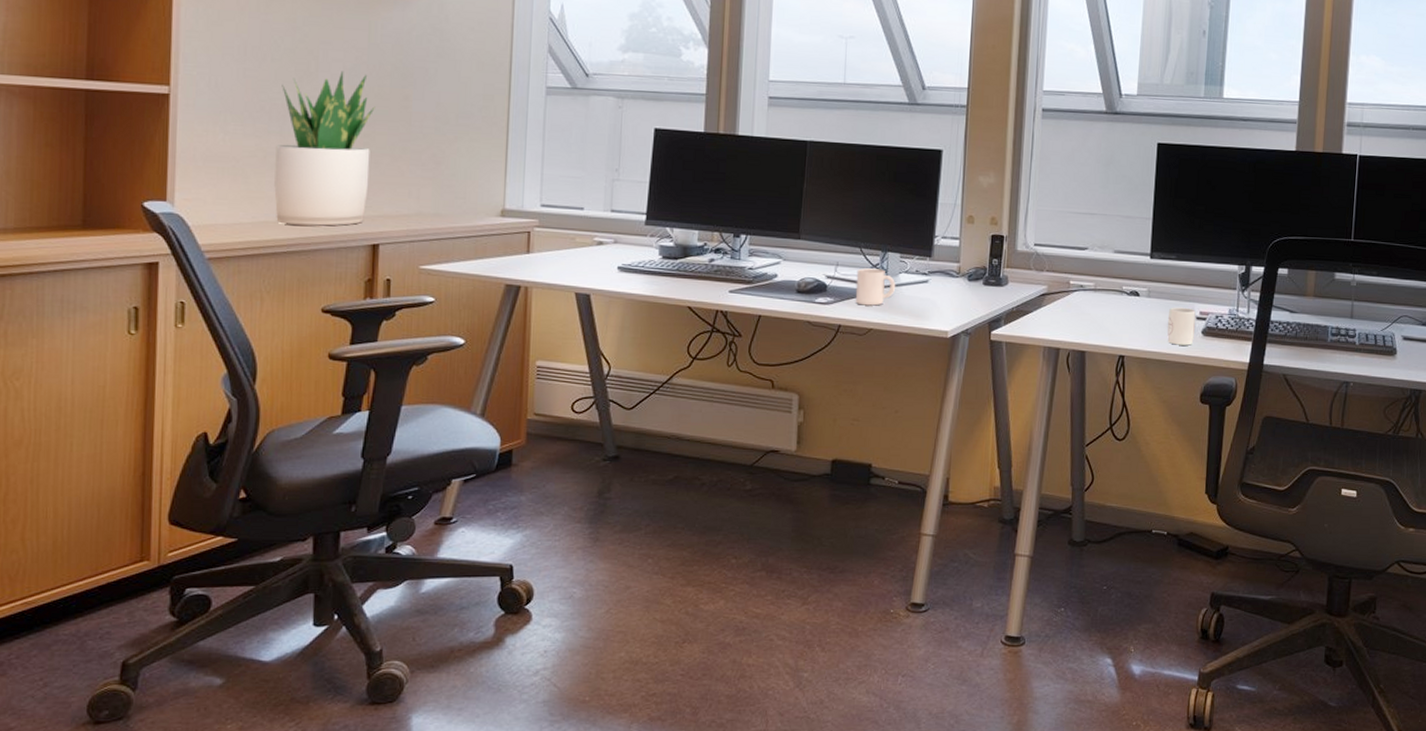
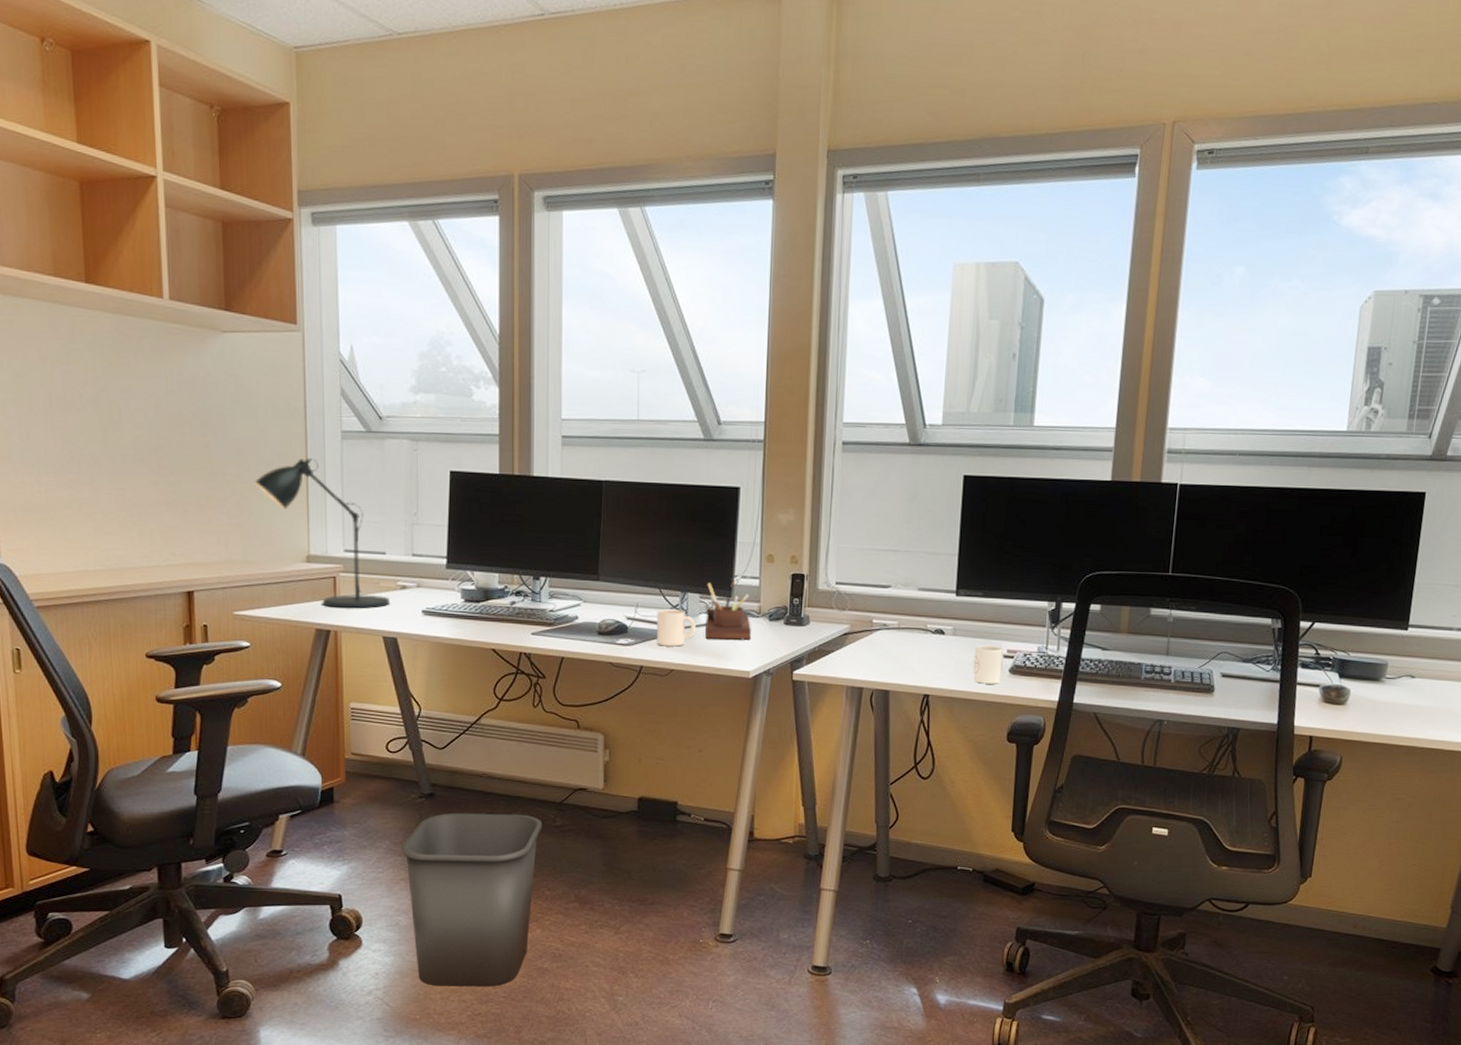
planter: present [274,71,375,226] -> none [88,420,179,574]
desk lamp: none [452,112,585,265] -> present [254,457,389,609]
waste bin: none [579,476,732,664] -> present [400,812,543,987]
desk organizer: none [904,238,951,300] -> present [704,578,752,640]

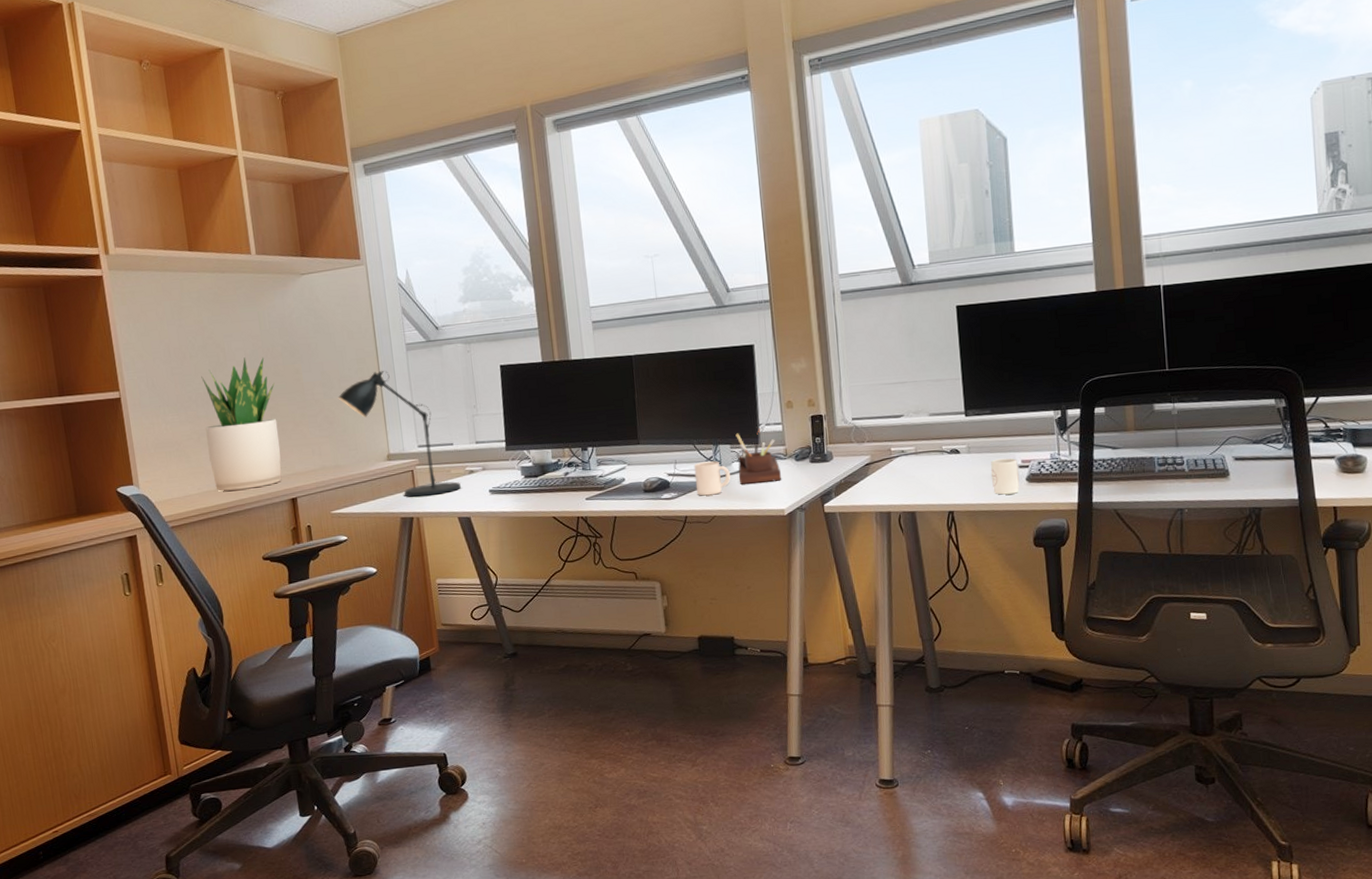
planter: none [88,420,179,574] -> present [201,357,282,491]
waste bin: present [400,812,543,987] -> none [492,663,616,830]

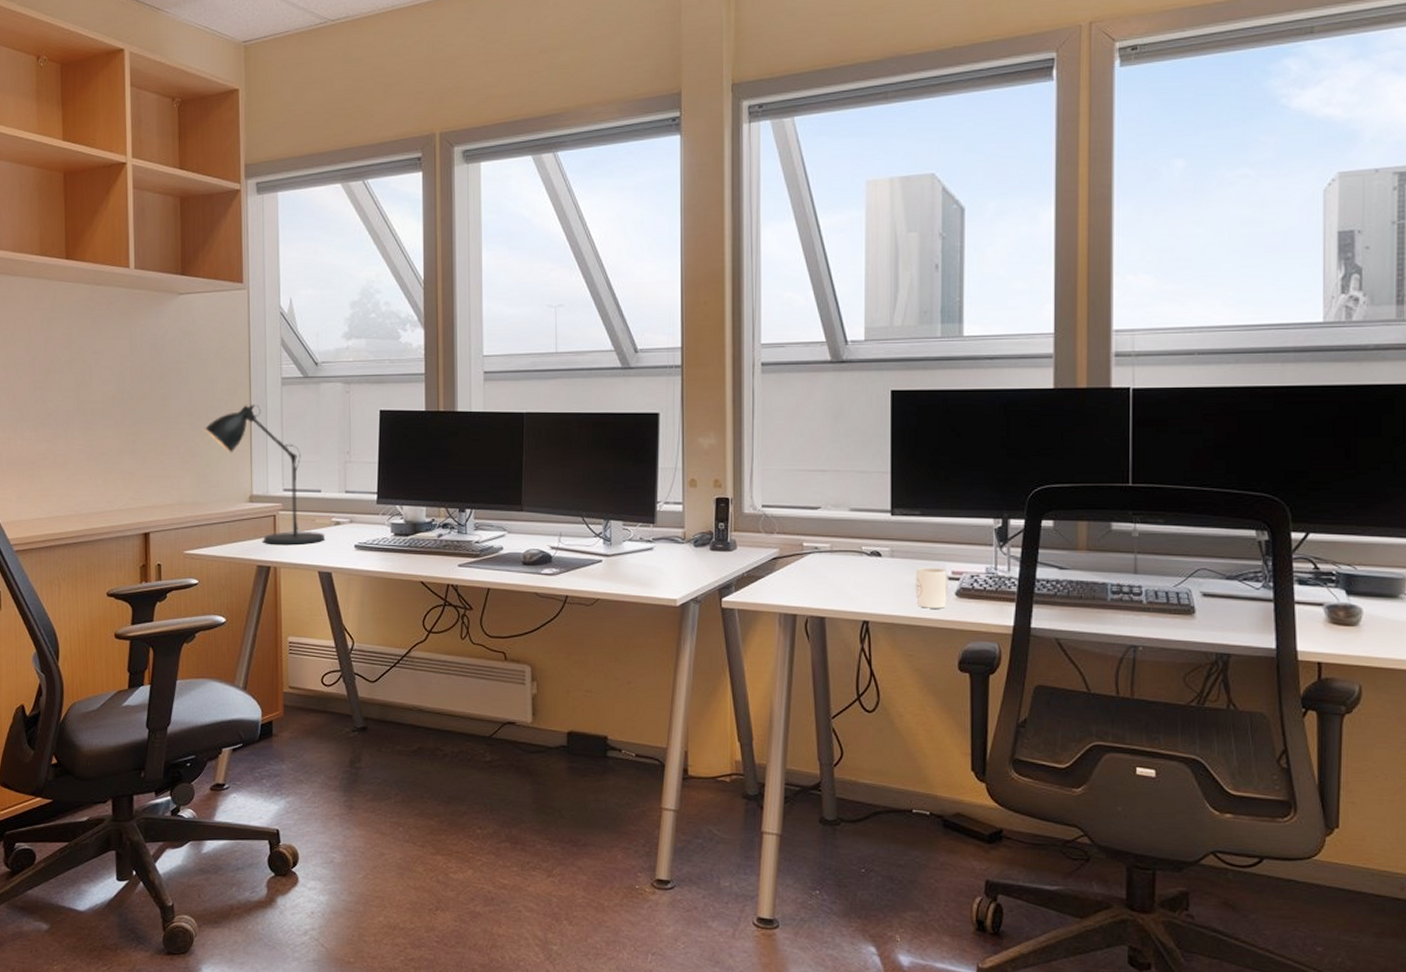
planter: present [201,357,282,491] -> none [63,377,139,518]
mug: present [693,461,731,496] -> none [580,538,621,575]
desk organizer: present [735,426,782,484] -> none [627,504,677,567]

